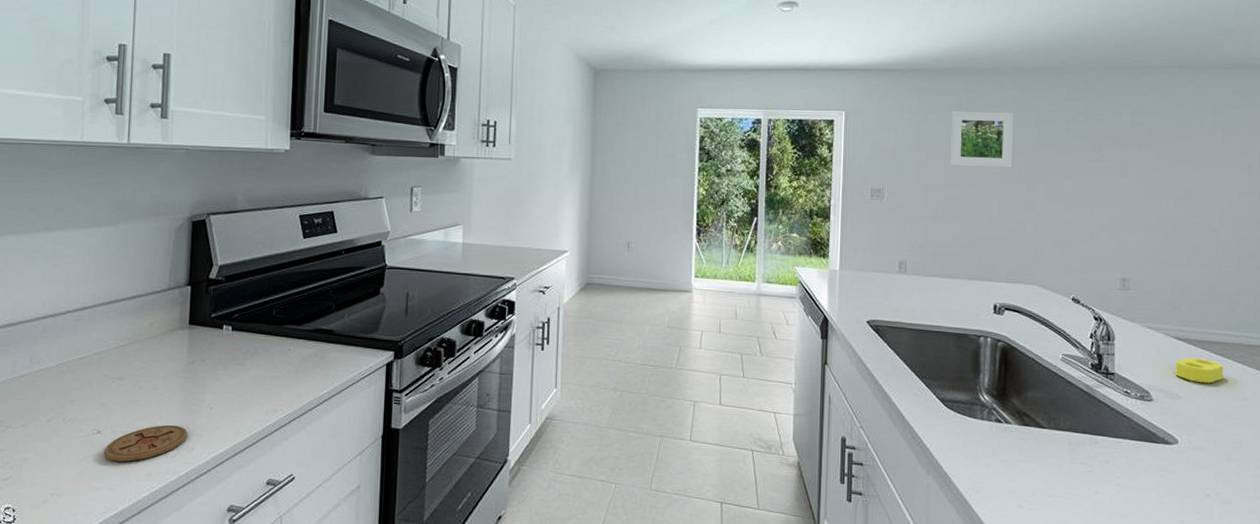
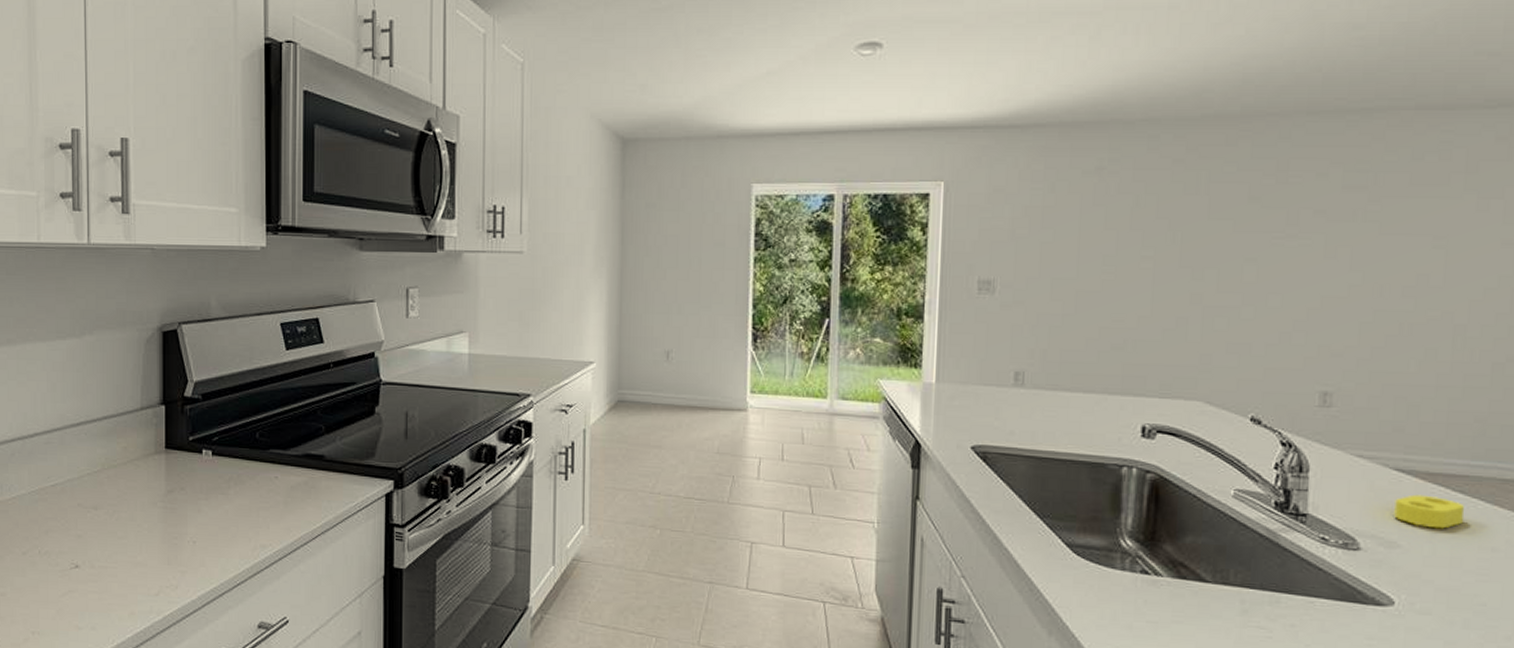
coaster: present [103,425,188,462] -> none [83,560,170,600]
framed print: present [950,111,1014,168] -> none [1086,176,1176,250]

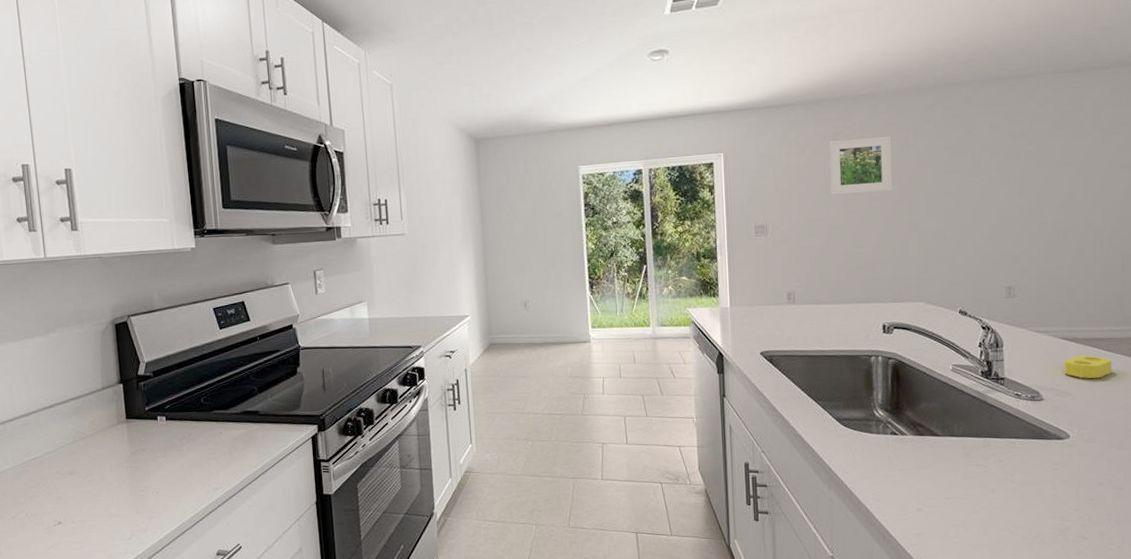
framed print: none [1086,176,1176,250] -> present [829,136,893,195]

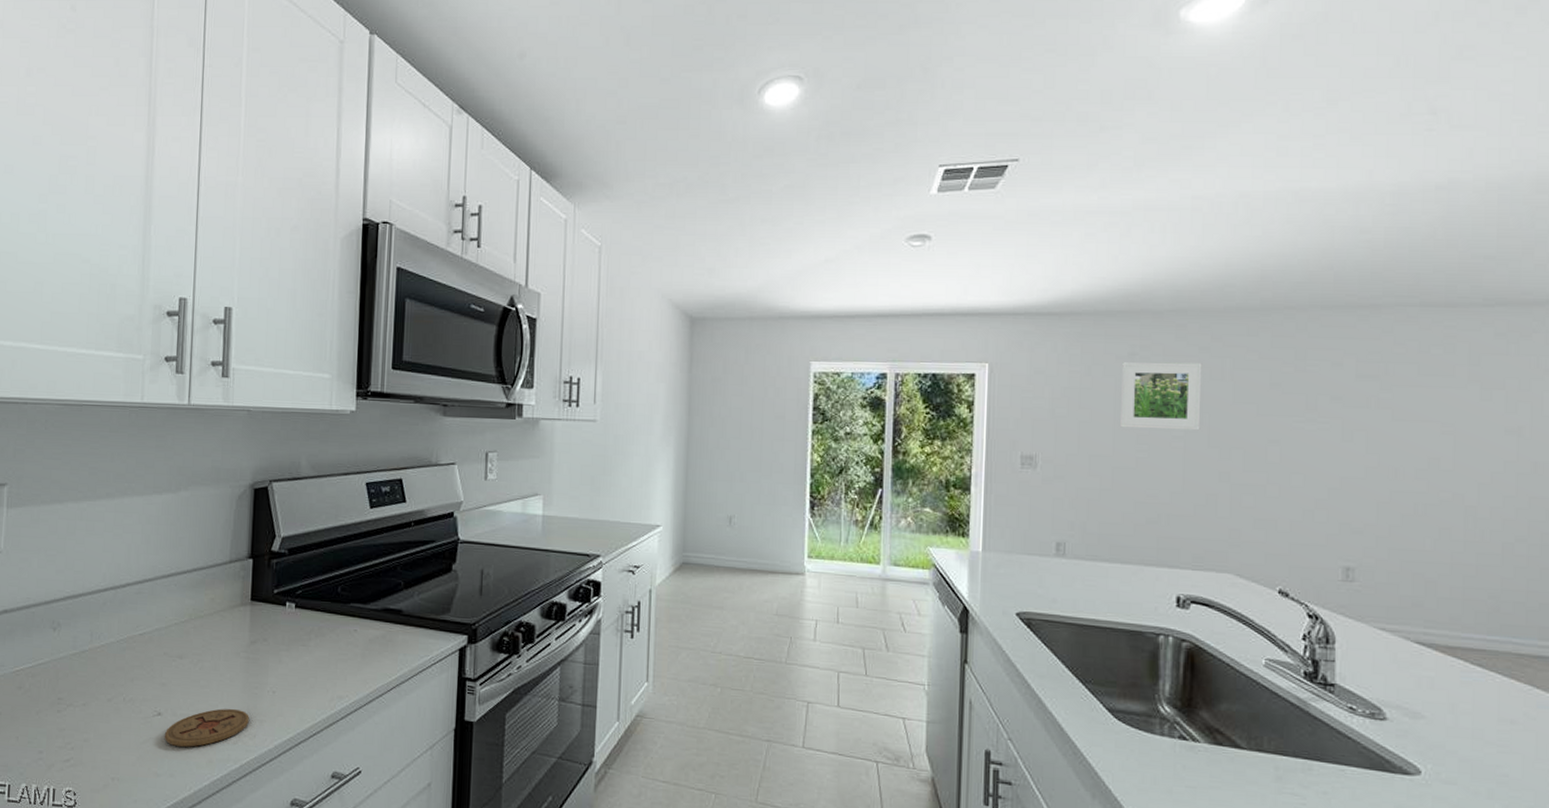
coaster: none [67,510,140,547] -> present [164,708,249,747]
sponge: present [1064,355,1112,379] -> none [1417,667,1484,701]

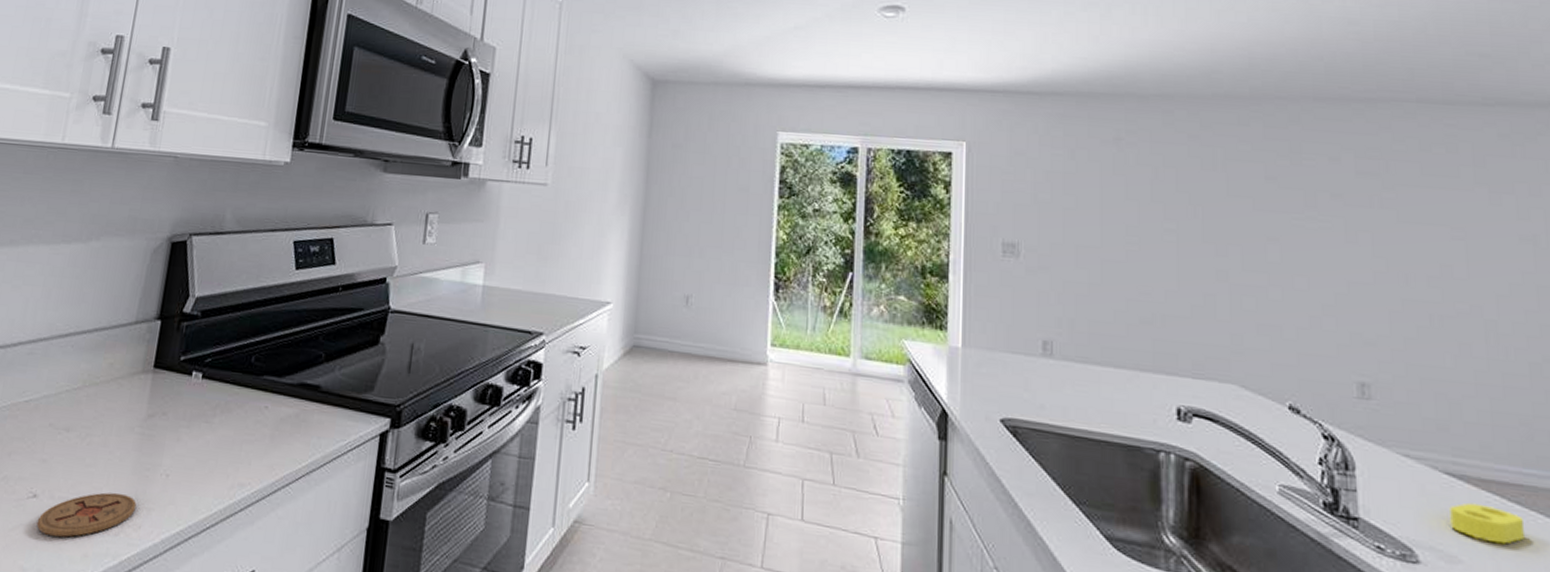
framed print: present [1120,361,1202,431] -> none [1108,147,1194,224]
sponge: none [1417,667,1484,701] -> present [1450,502,1525,545]

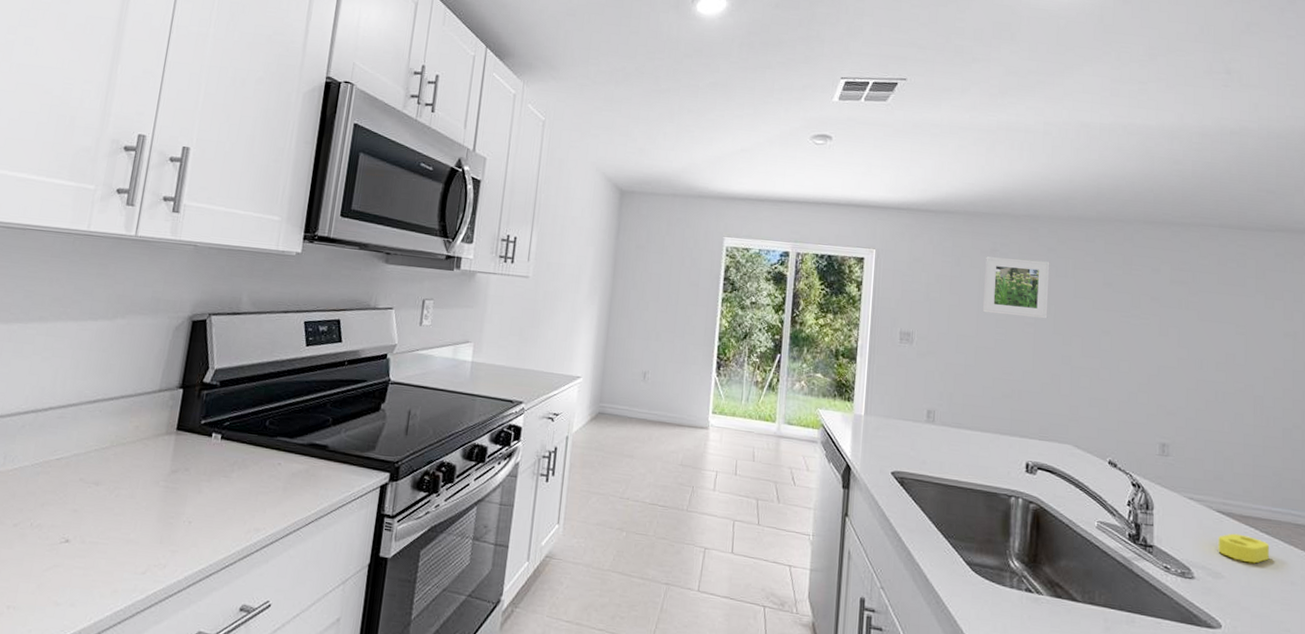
coaster: present [36,492,136,537] -> none [69,537,162,576]
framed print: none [1108,147,1194,224] -> present [983,256,1050,319]

